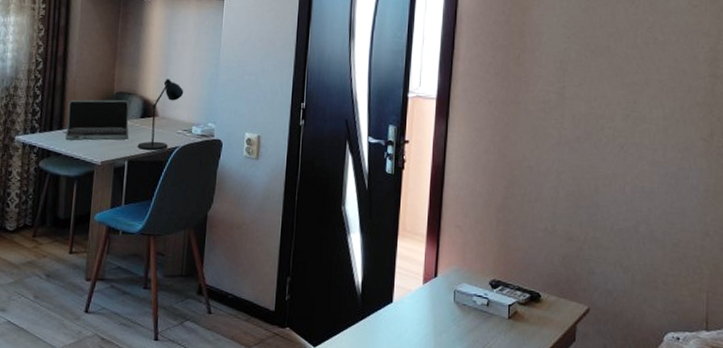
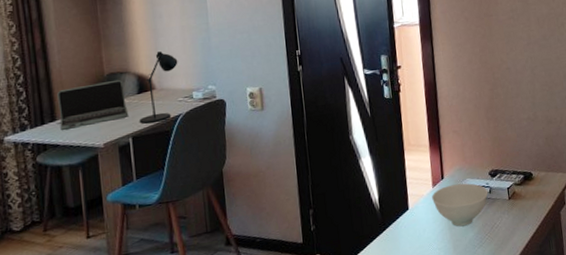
bowl: none [420,286,486,337] -> present [432,183,489,227]

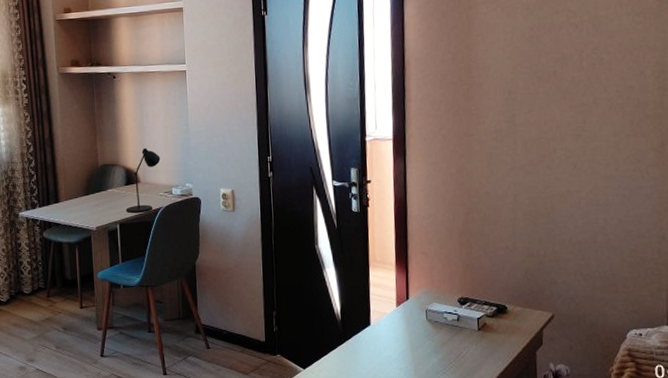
laptop: present [57,79,129,130] -> none [60,171,117,211]
bowl: present [432,183,489,227] -> none [395,307,456,350]

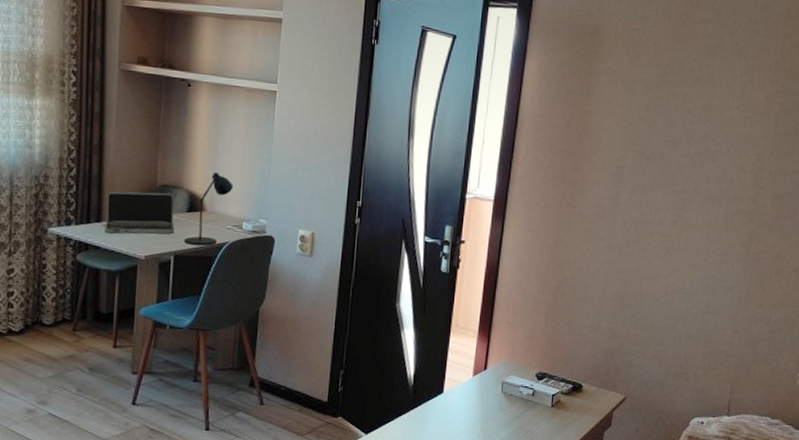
laptop: none [60,171,117,211] -> present [102,191,175,235]

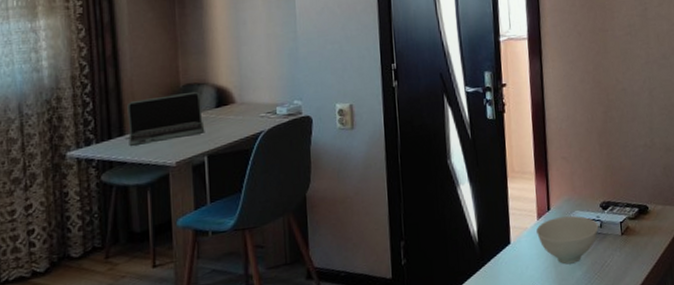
desk lamp: present [183,172,234,246] -> none [216,61,262,141]
bowl: none [470,378,531,424] -> present [536,215,599,265]

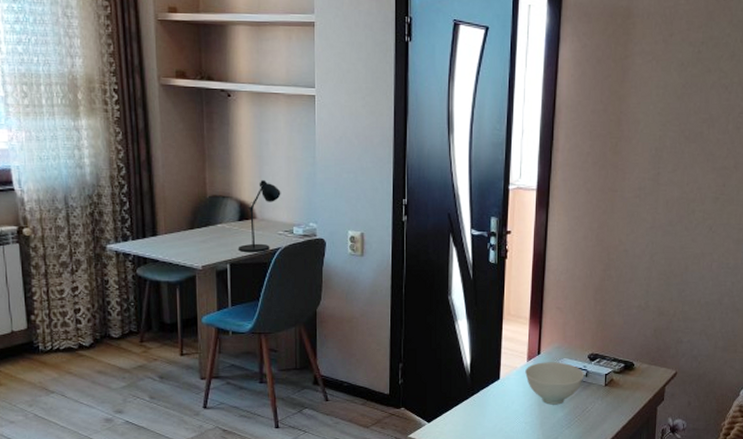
laptop: present [126,91,205,146] -> none [158,203,228,246]
desk lamp: none [216,61,262,141] -> present [238,180,281,252]

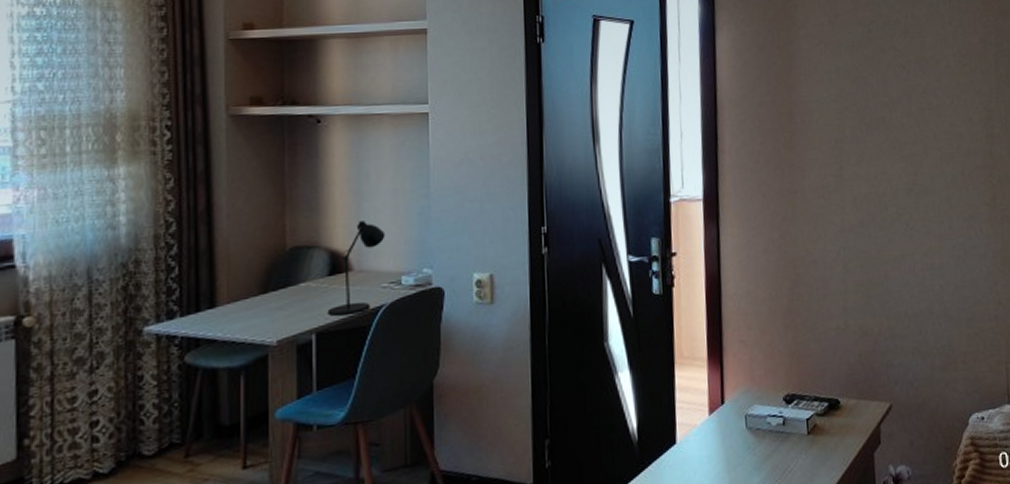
bowl: present [525,362,585,405] -> none [707,410,782,469]

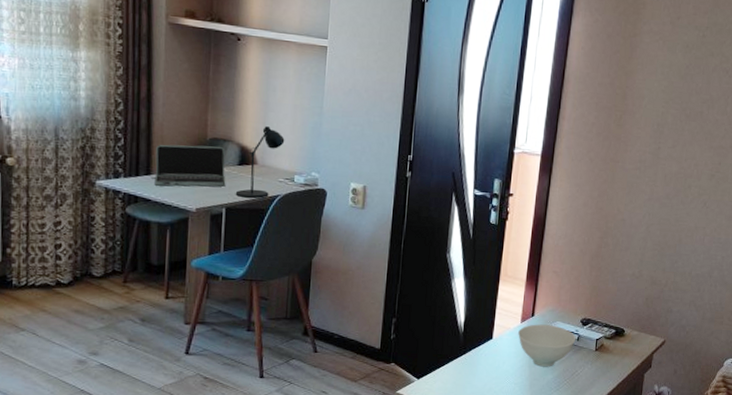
laptop: none [217,255,314,320] -> present [152,144,226,187]
bowl: none [707,410,782,469] -> present [518,324,576,367]

